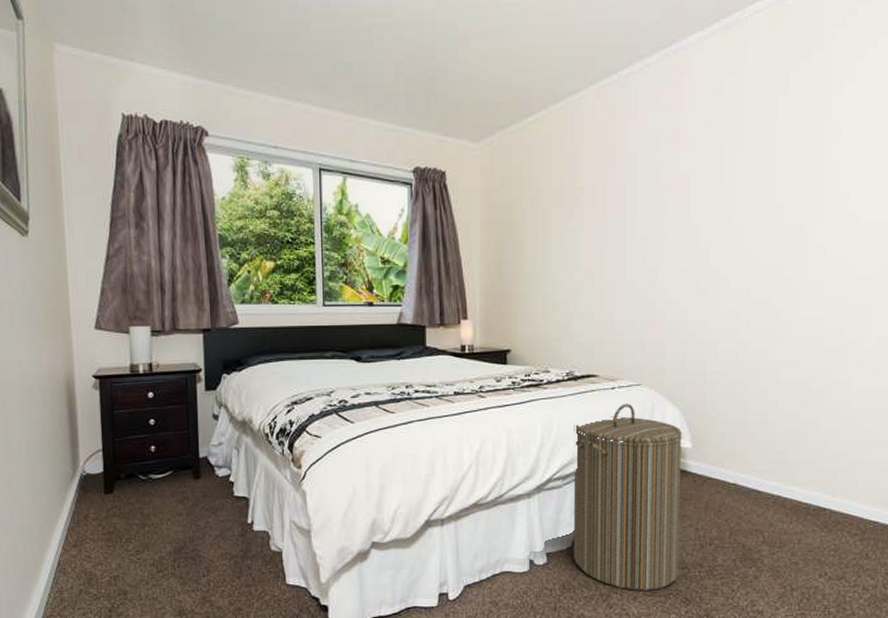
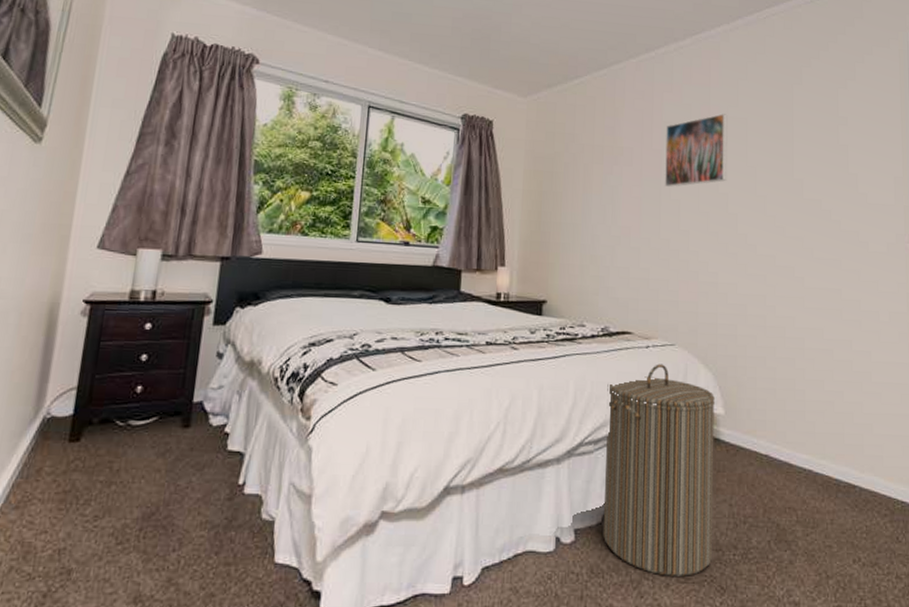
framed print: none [629,138,700,225] -> present [664,113,728,187]

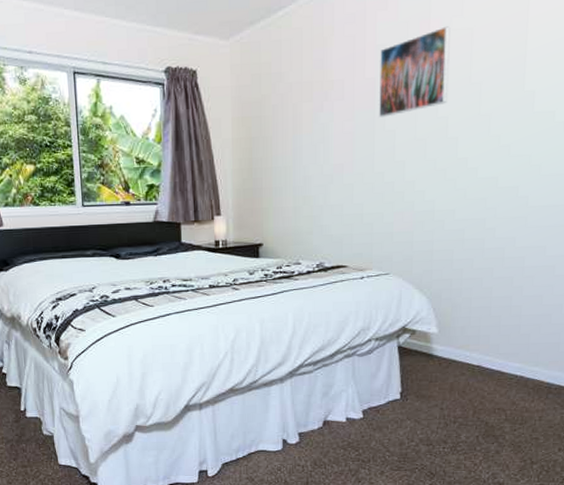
laundry hamper: present [602,364,716,576] -> none [324,292,430,466]

